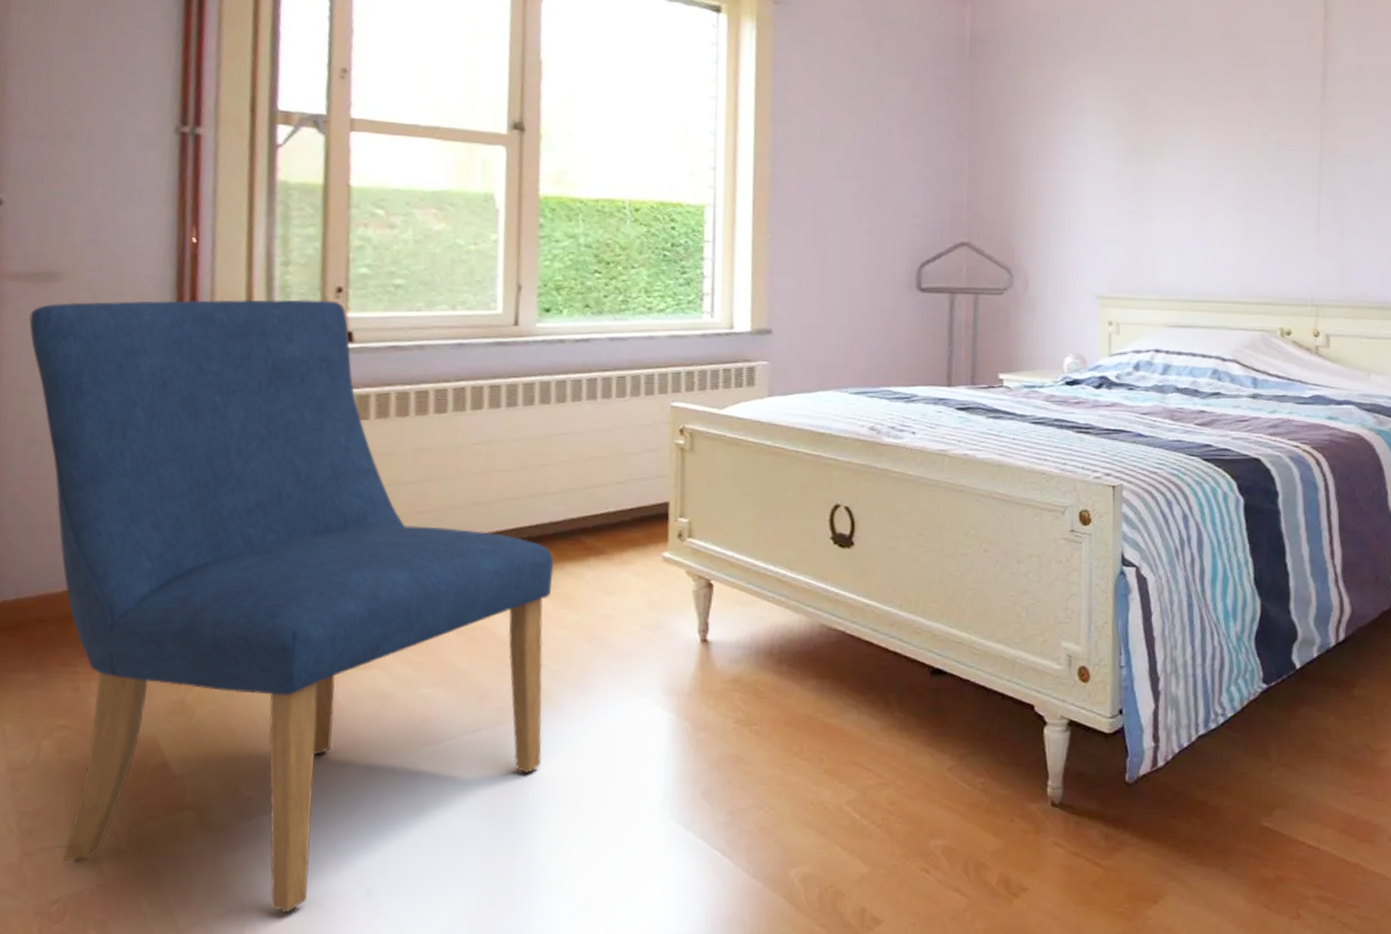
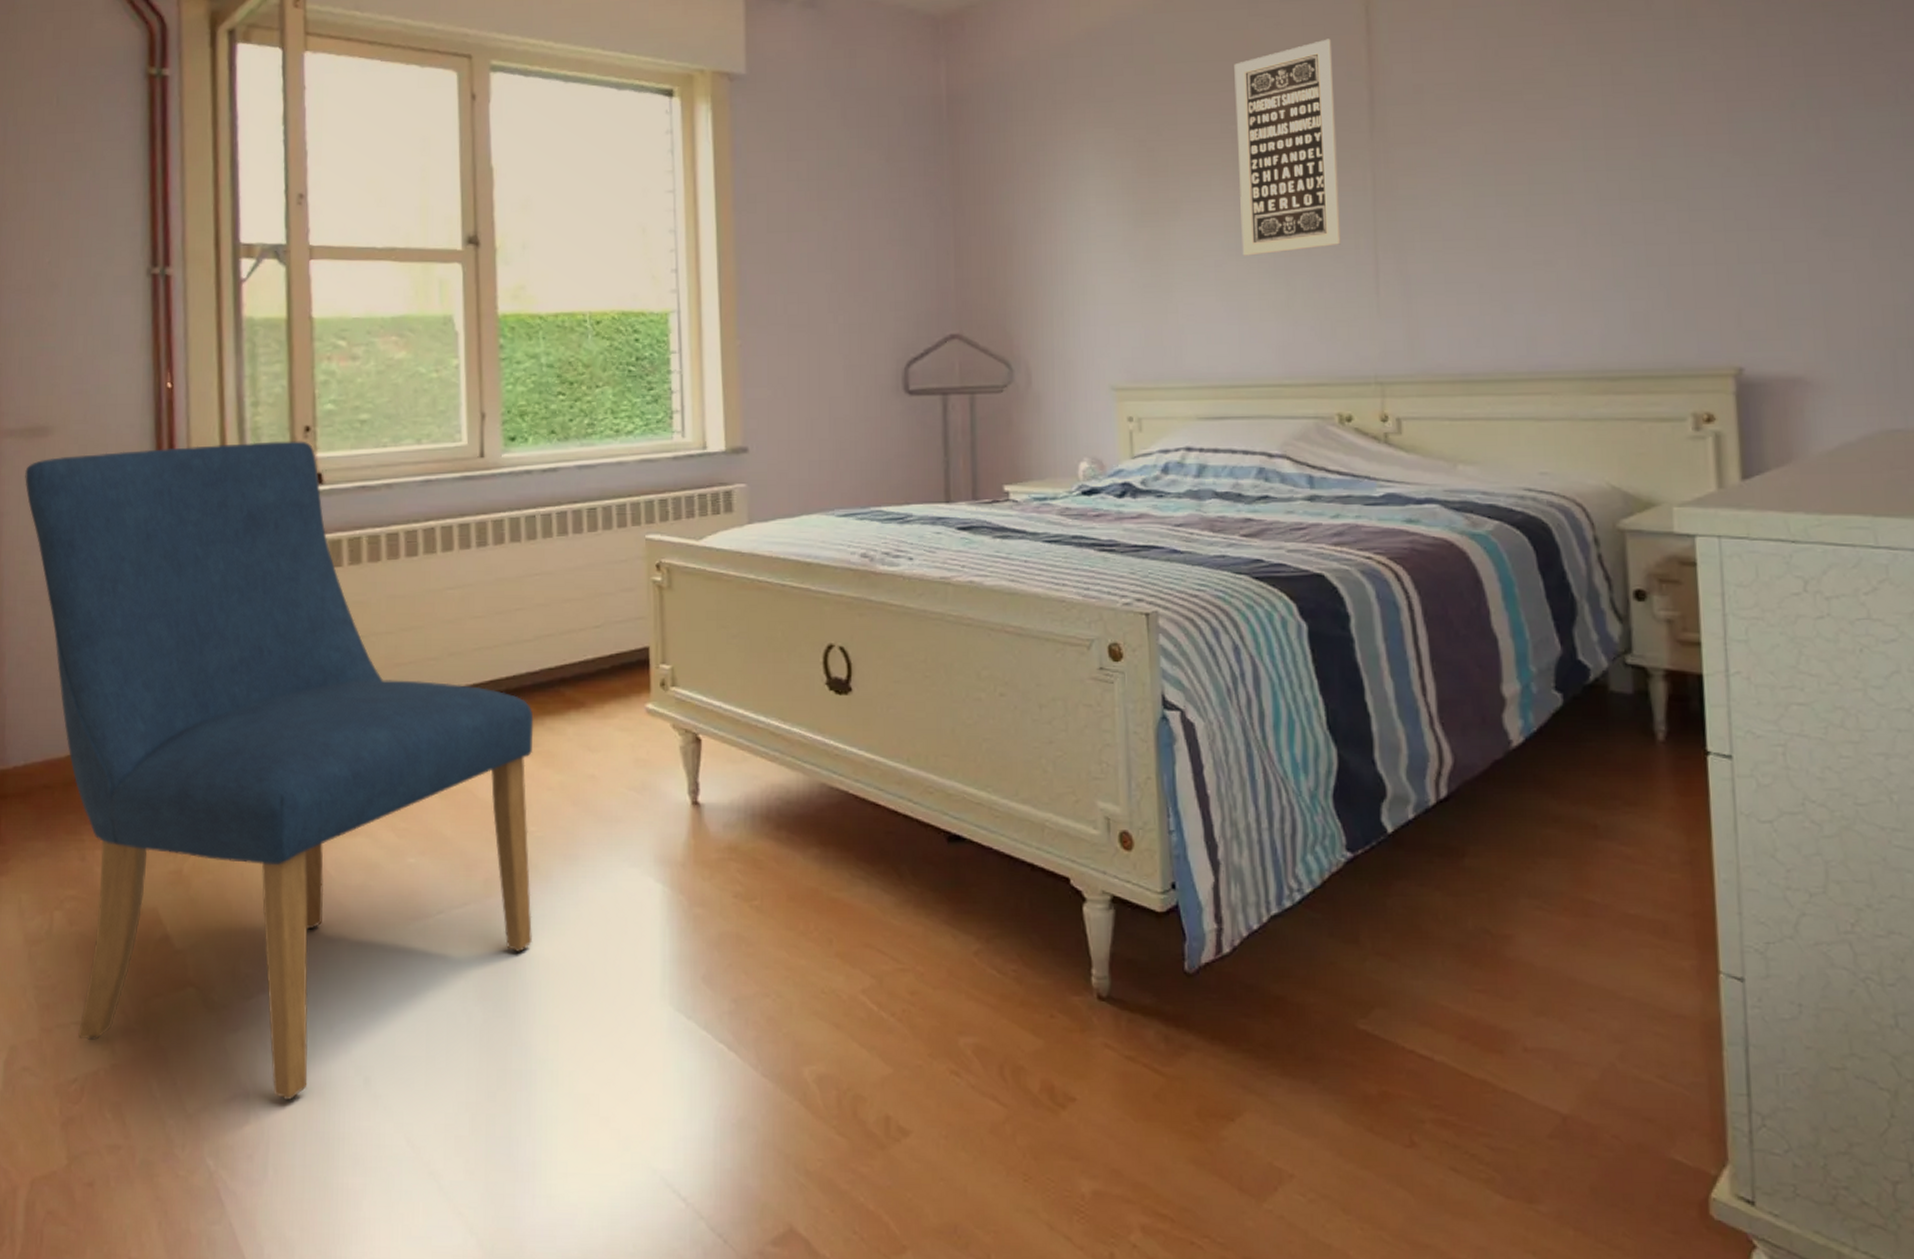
wall art: none [1212,20,1296,194] -> present [1234,38,1341,256]

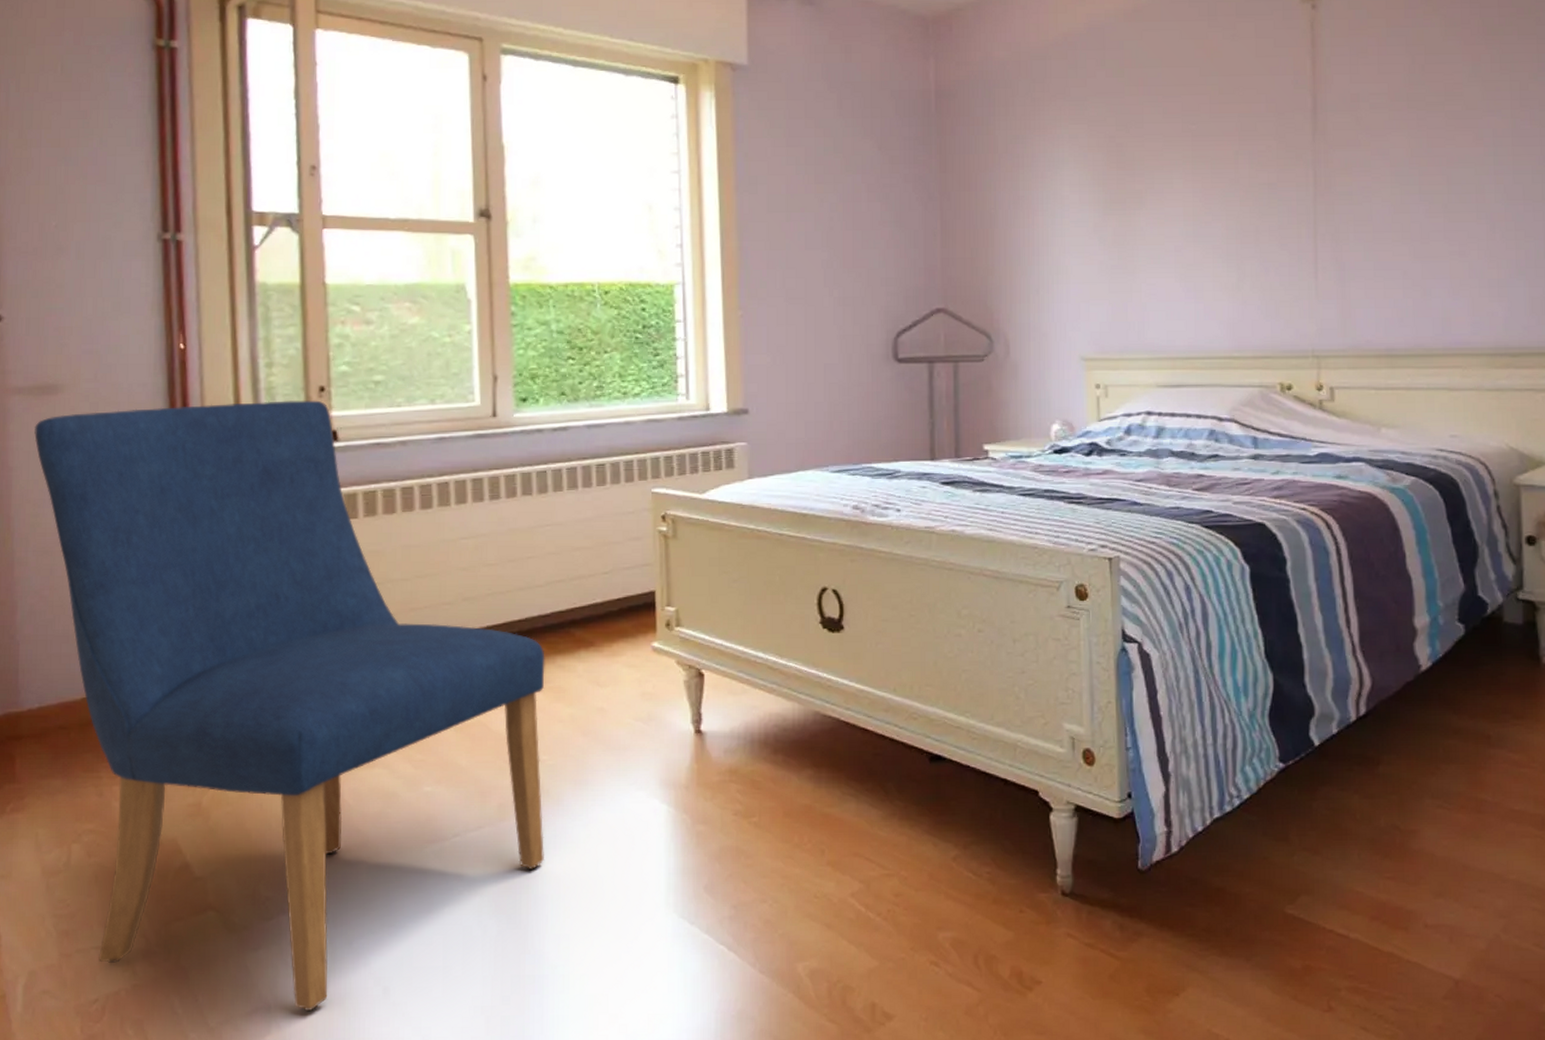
wall art: present [1234,38,1341,256] -> none [1195,50,1285,242]

